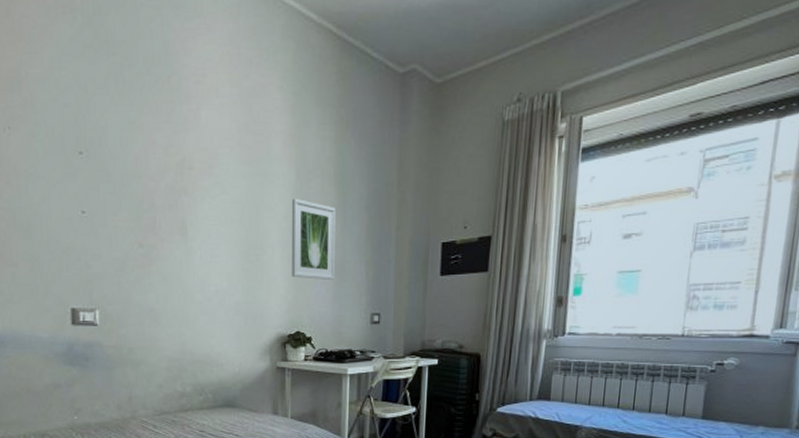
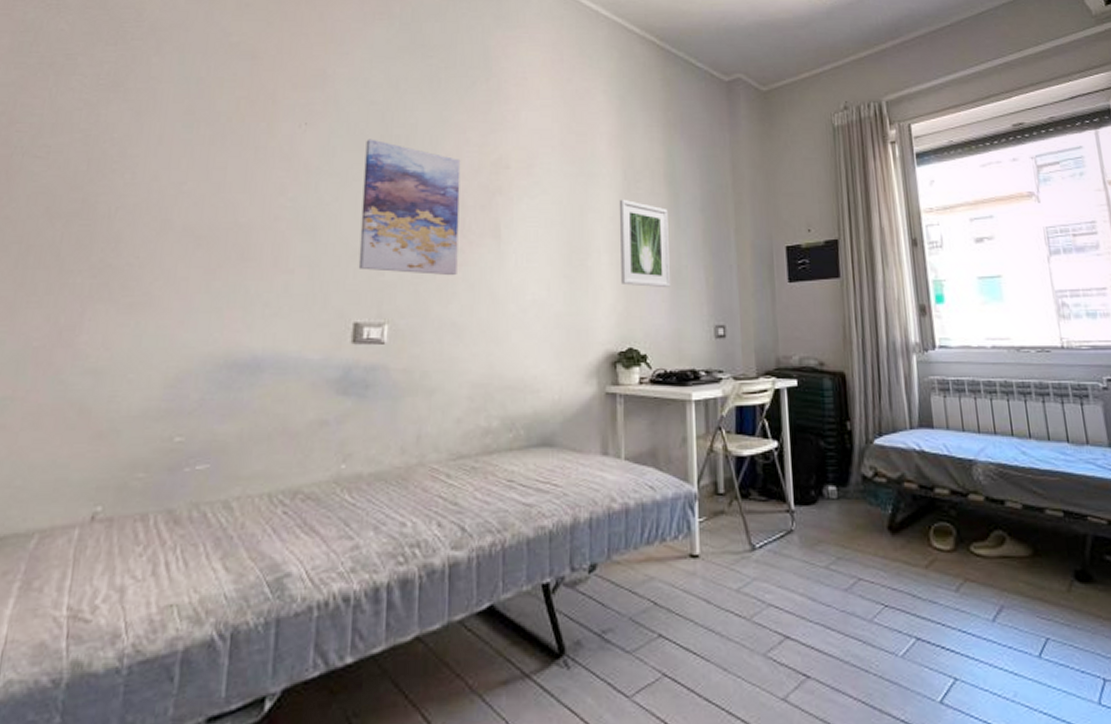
wall art: none [64,142,152,269] -> present [358,139,461,276]

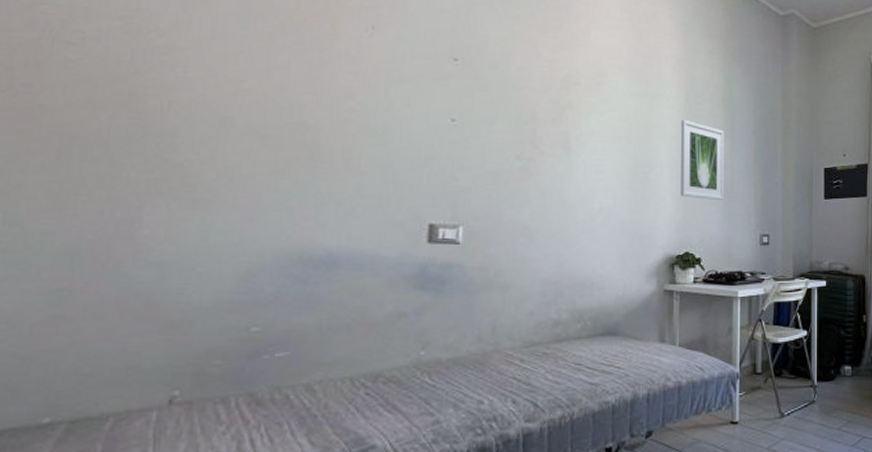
wall art: present [358,139,461,276] -> none [432,47,532,184]

